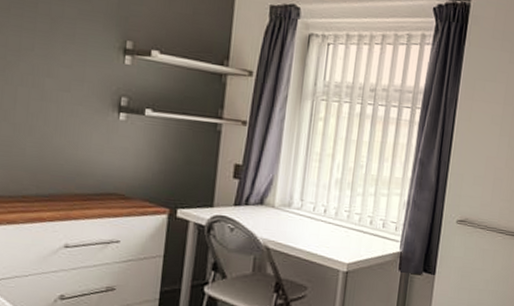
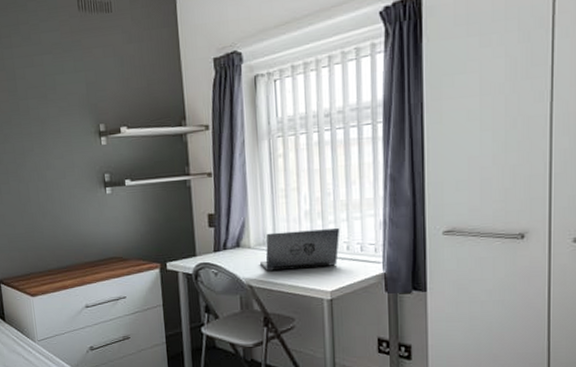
laptop: none [282,195,367,238] -> present [260,228,340,271]

